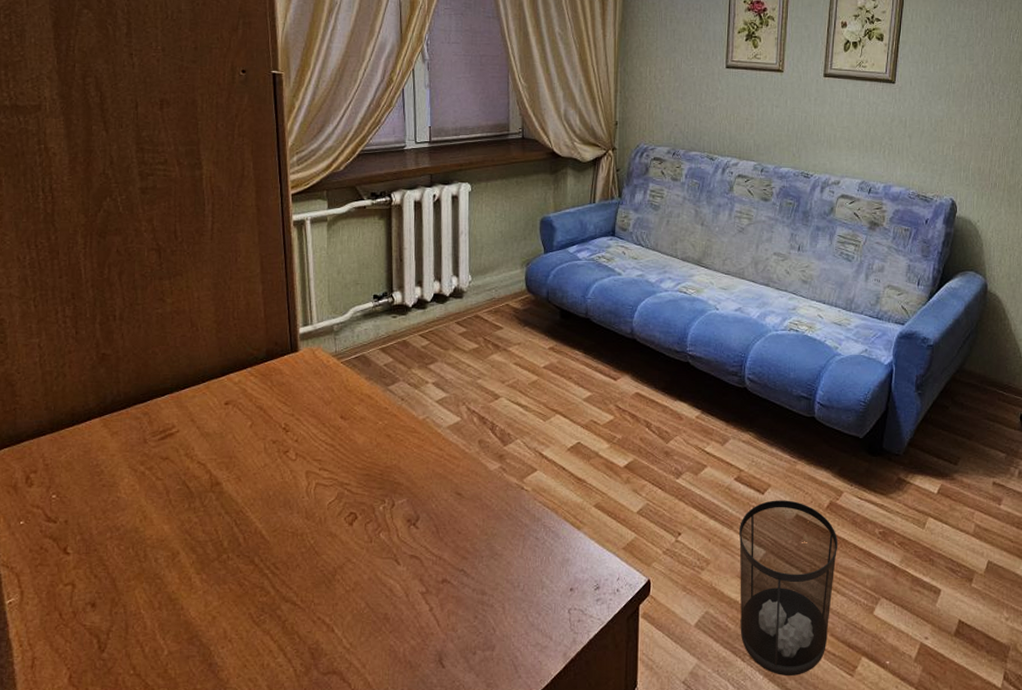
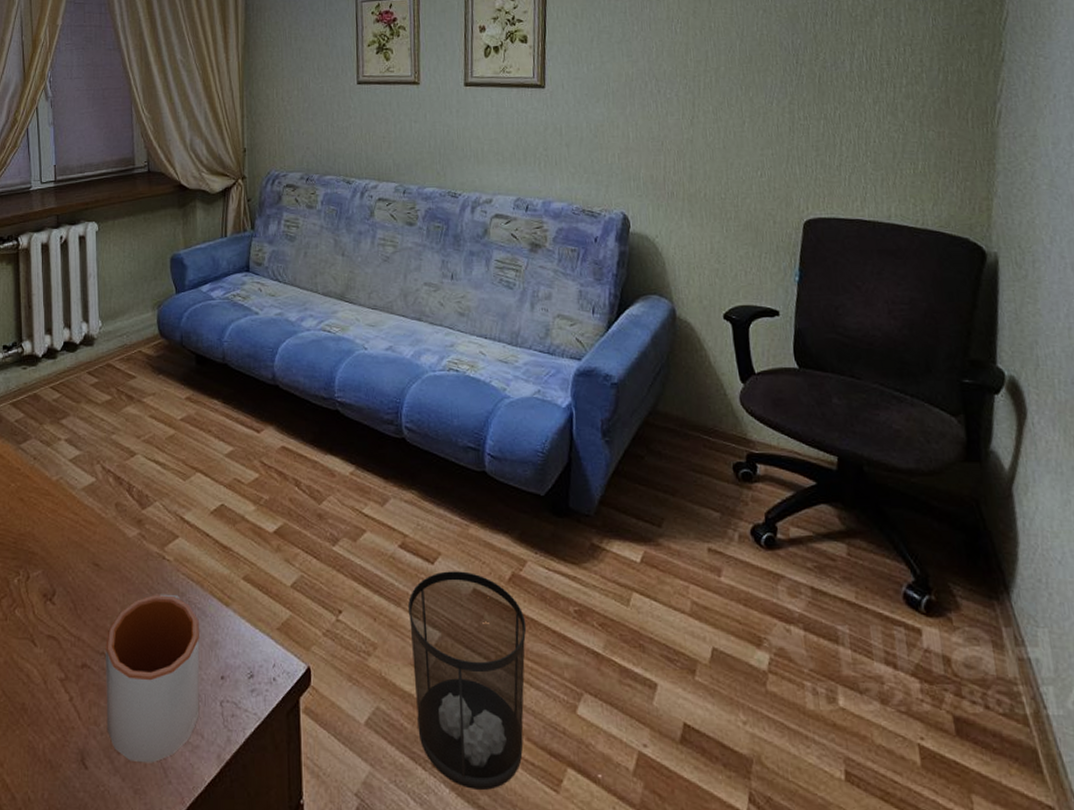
mug: none [463,519,552,662] -> present [106,594,200,763]

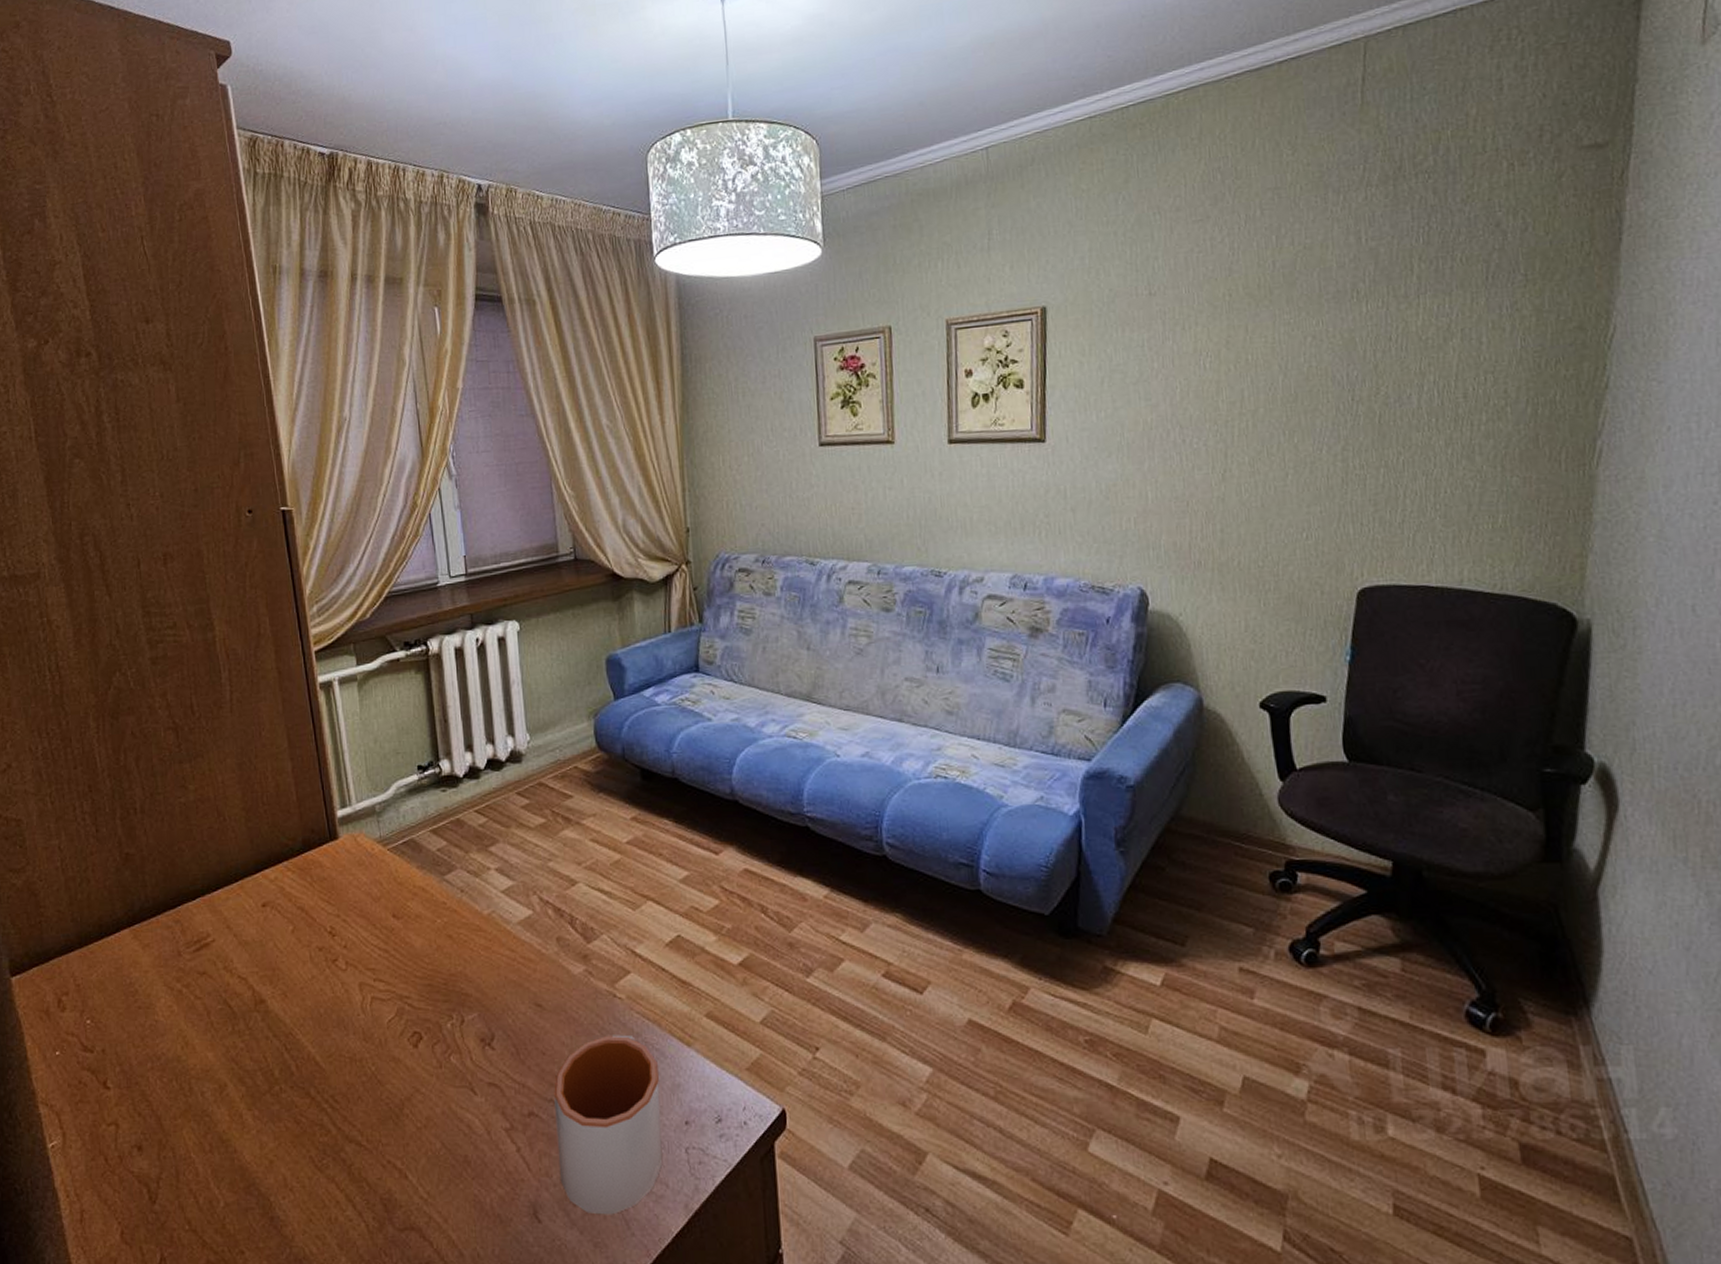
waste bin: present [407,571,527,790] -> none [894,1001,1030,1234]

